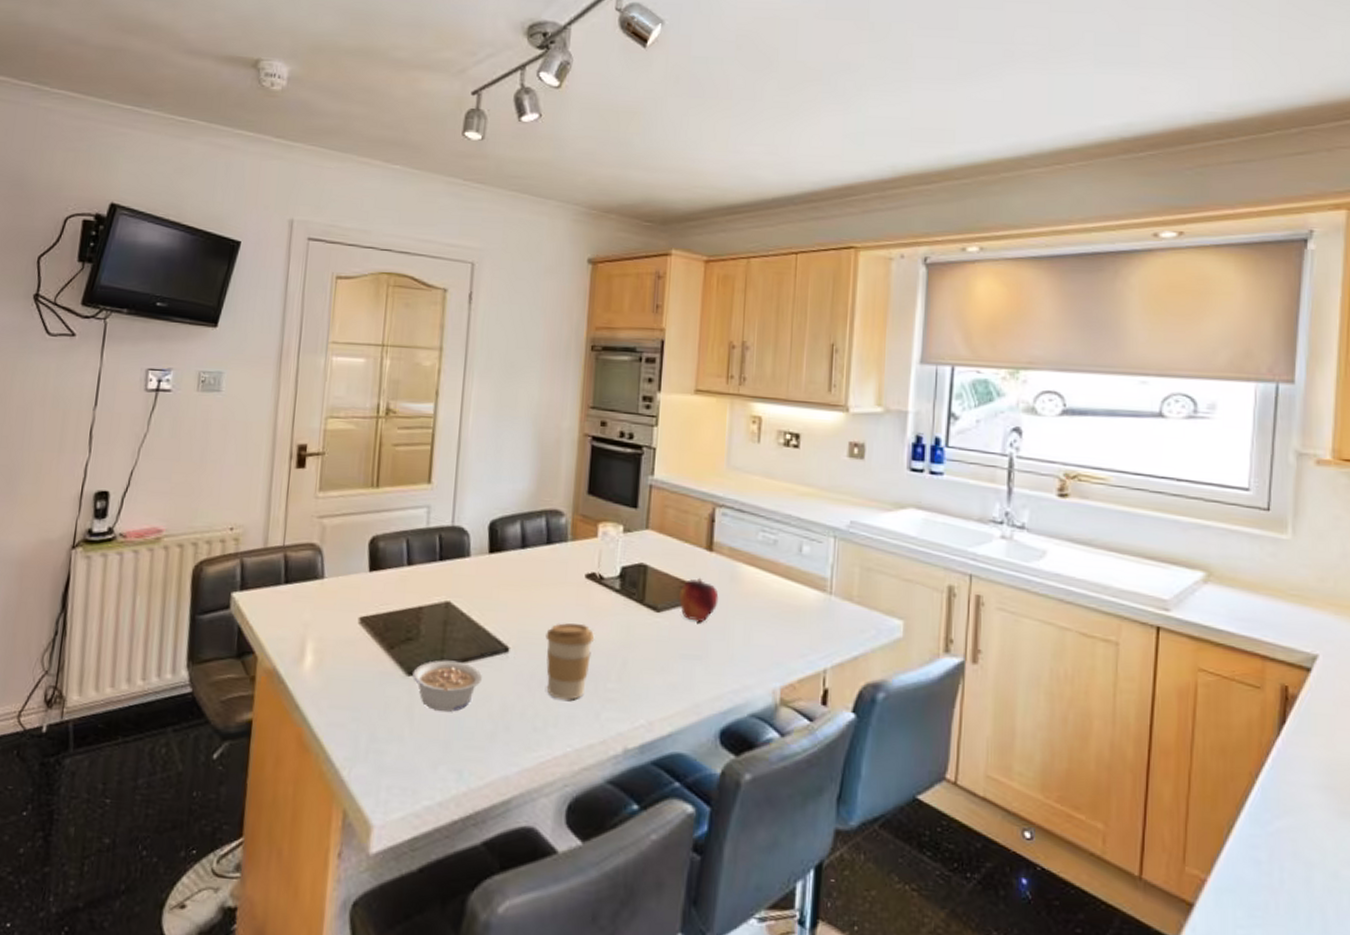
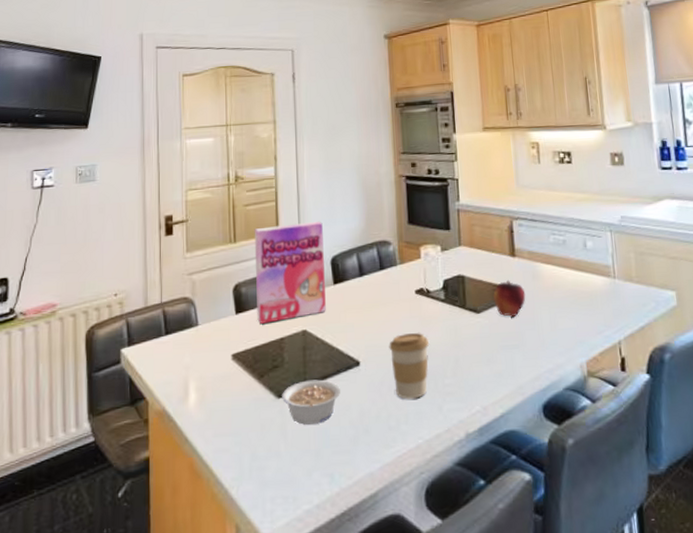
cereal box: none [394,474,484,588] -> present [254,221,326,325]

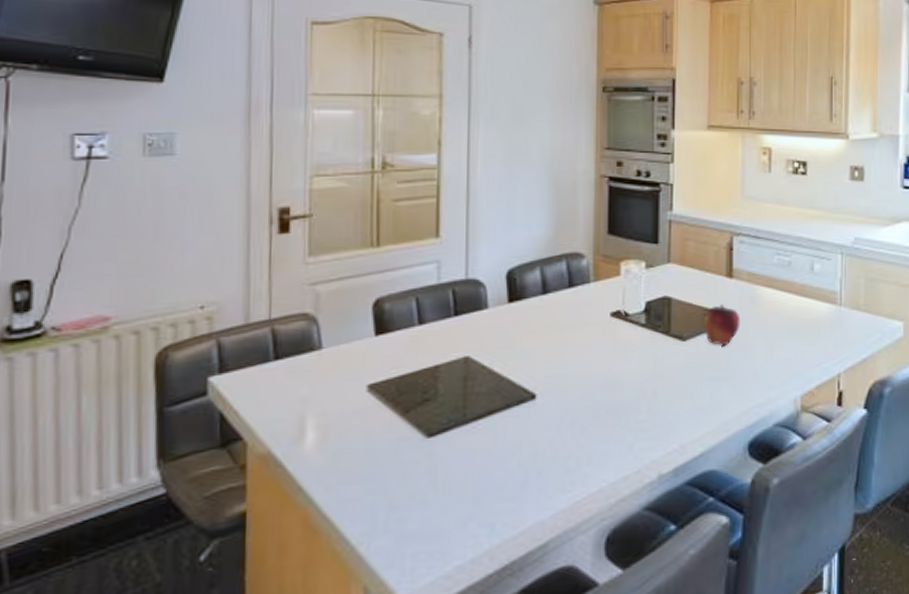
cereal box: present [254,221,326,325] -> none [404,225,498,349]
legume: present [282,379,340,425] -> none [433,415,509,468]
coffee cup: present [389,333,430,400] -> none [573,362,624,438]

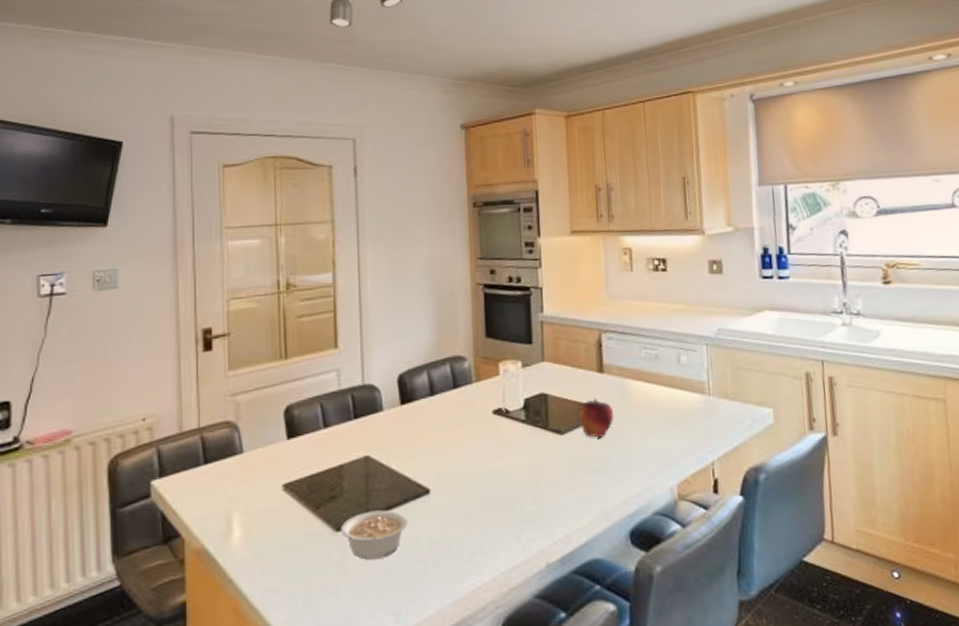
legume: none [433,415,509,468] -> present [341,510,407,560]

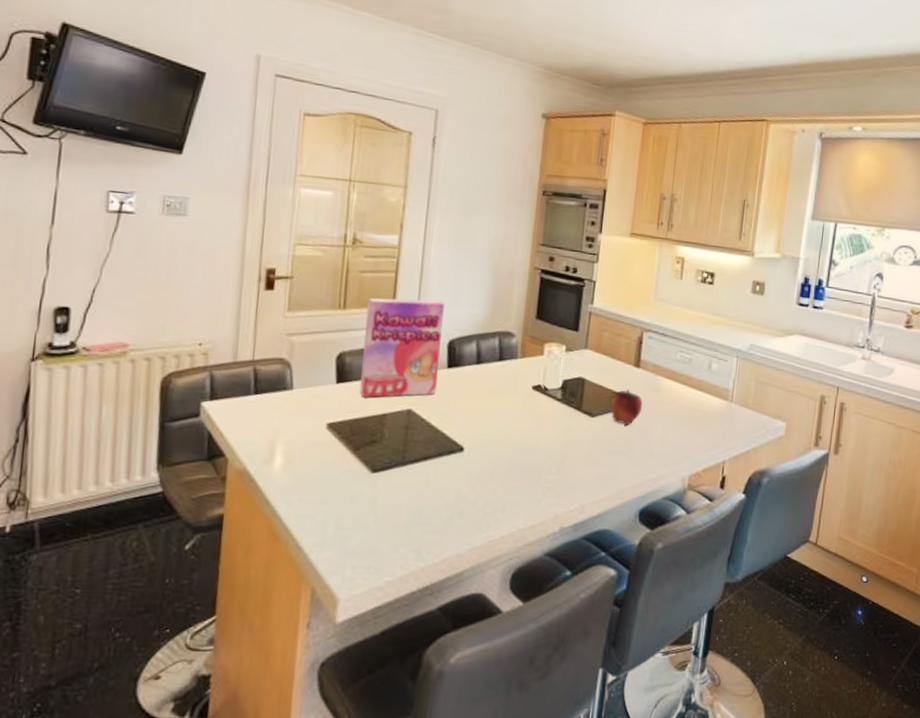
cereal box: none [309,334,392,451] -> present [359,298,445,398]
legume: present [341,510,407,560] -> none [376,459,440,502]

